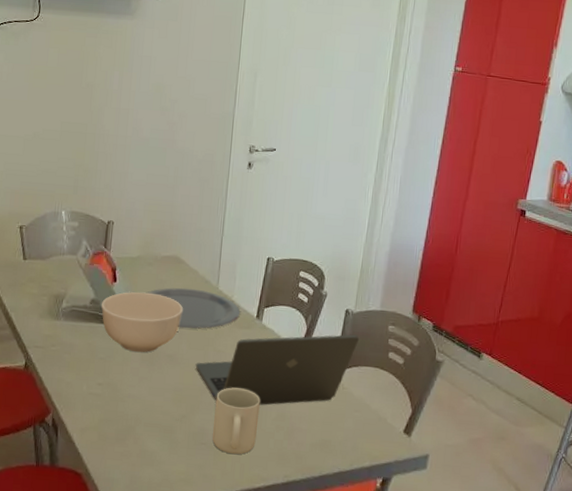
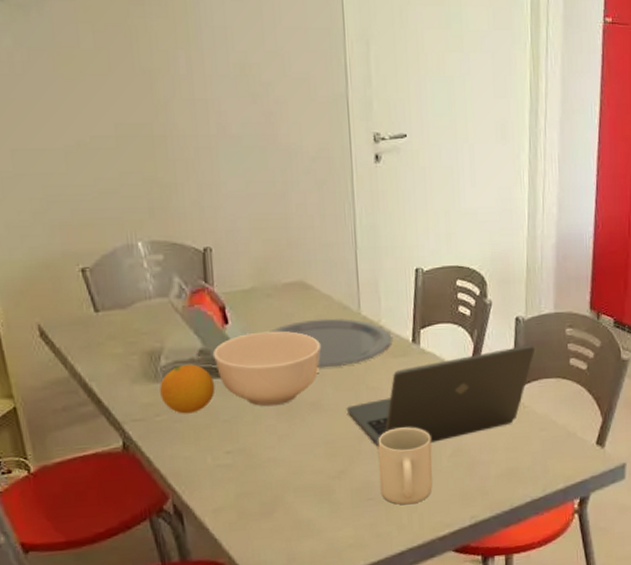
fruit: none [58,309,99,348] -> present [160,364,215,414]

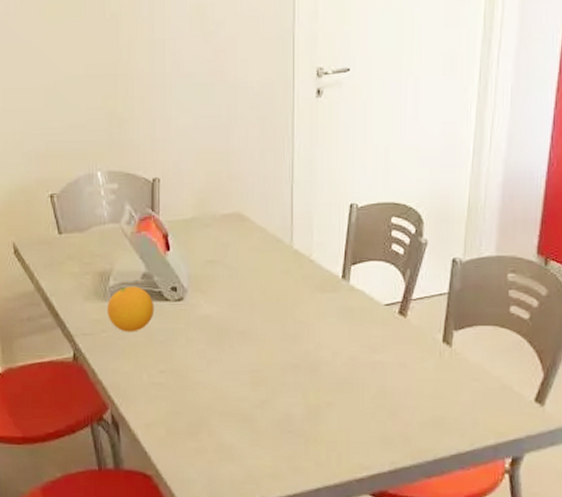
bowl: present [213,330,321,407] -> none [155,259,252,332]
plate: present [271,318,392,368] -> none [207,250,322,299]
laptop: present [346,344,536,447] -> none [273,288,472,381]
mug: present [378,427,433,505] -> none [301,363,355,442]

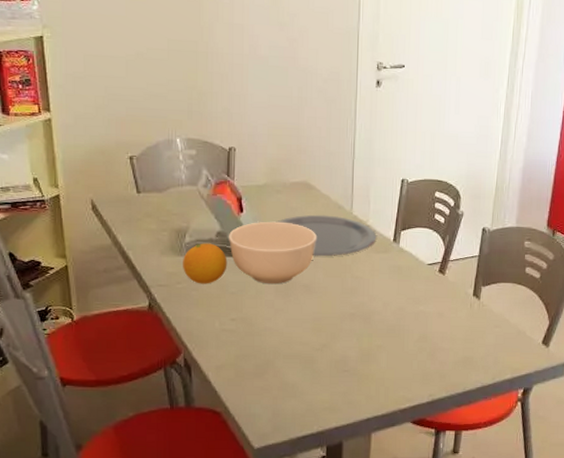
bowl: none [155,259,252,332] -> present [229,221,316,285]
plate: none [207,250,322,299] -> present [277,214,377,257]

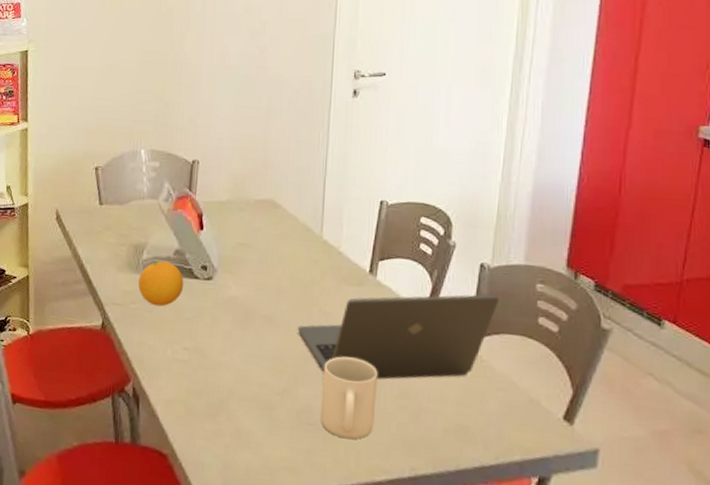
bowl: present [229,221,316,285] -> none [187,241,281,313]
plate: present [277,214,377,257] -> none [238,236,350,286]
laptop: none [333,252,497,328] -> present [297,294,500,379]
mug: none [355,313,402,379] -> present [321,356,378,440]

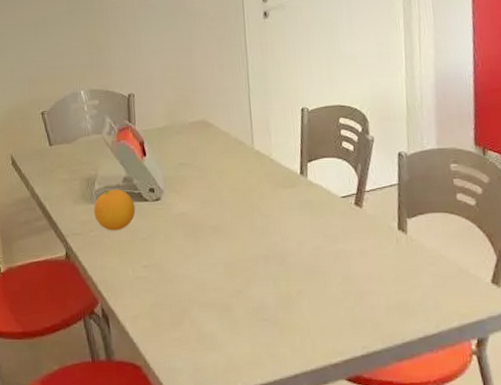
laptop: present [297,294,500,379] -> none [243,179,420,270]
mug: present [321,356,378,440] -> none [271,253,324,328]

